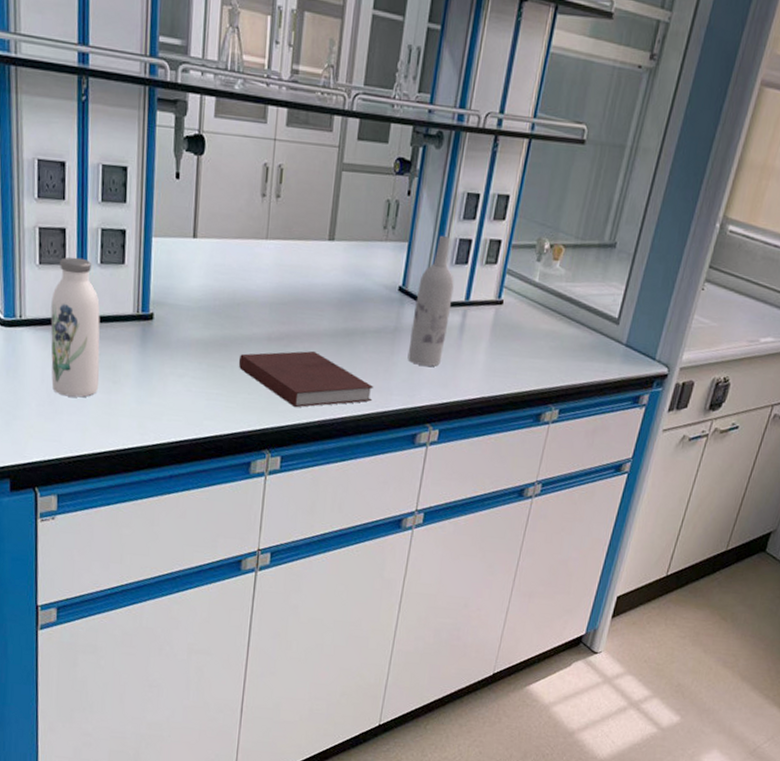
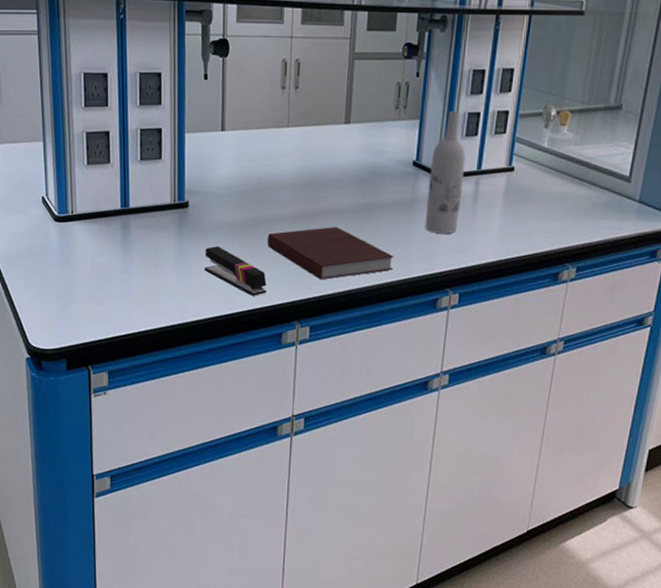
water bottle: present [50,257,100,398] -> none [98,156,143,282]
stapler: none [168,364,236,421] -> present [204,246,267,296]

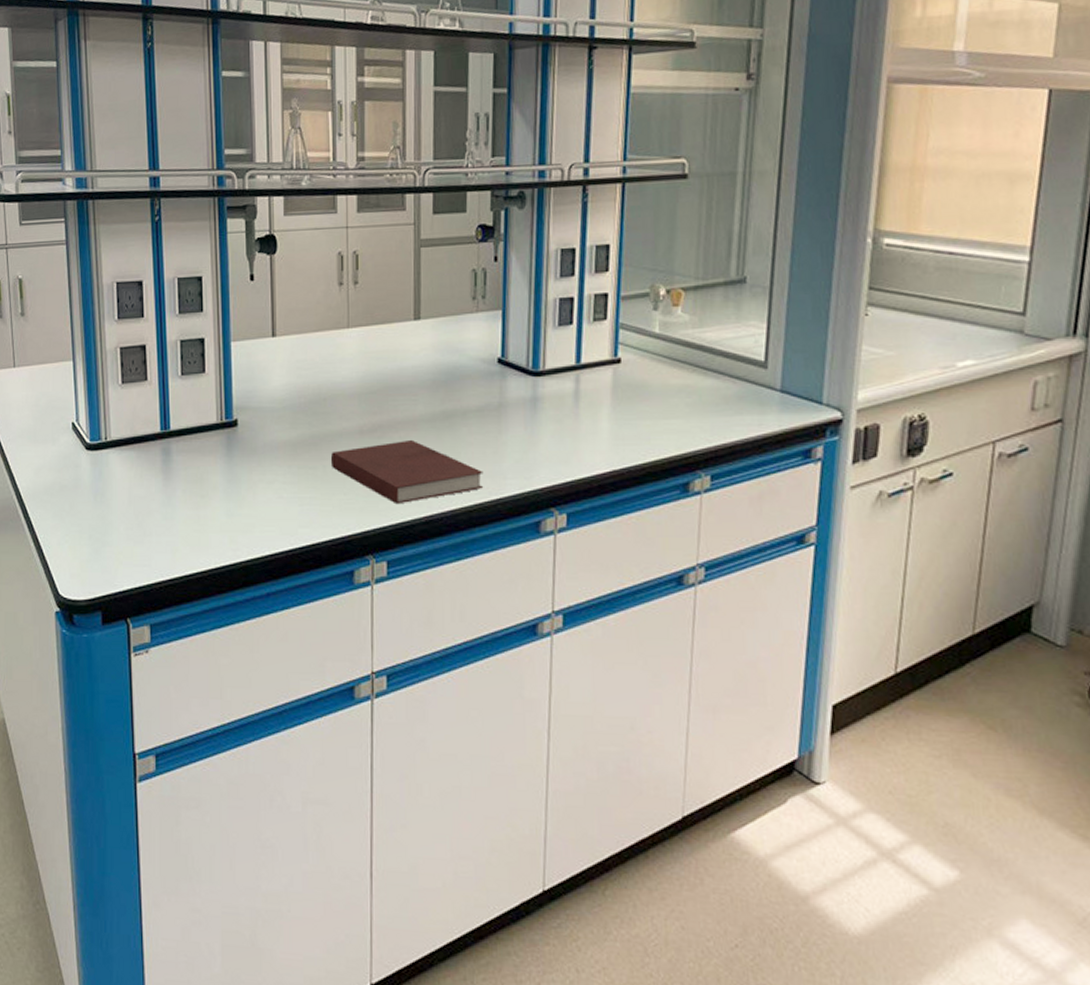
stapler: present [204,246,267,296] -> none [258,470,333,527]
wine bottle: present [425,110,466,234] -> none [517,297,561,442]

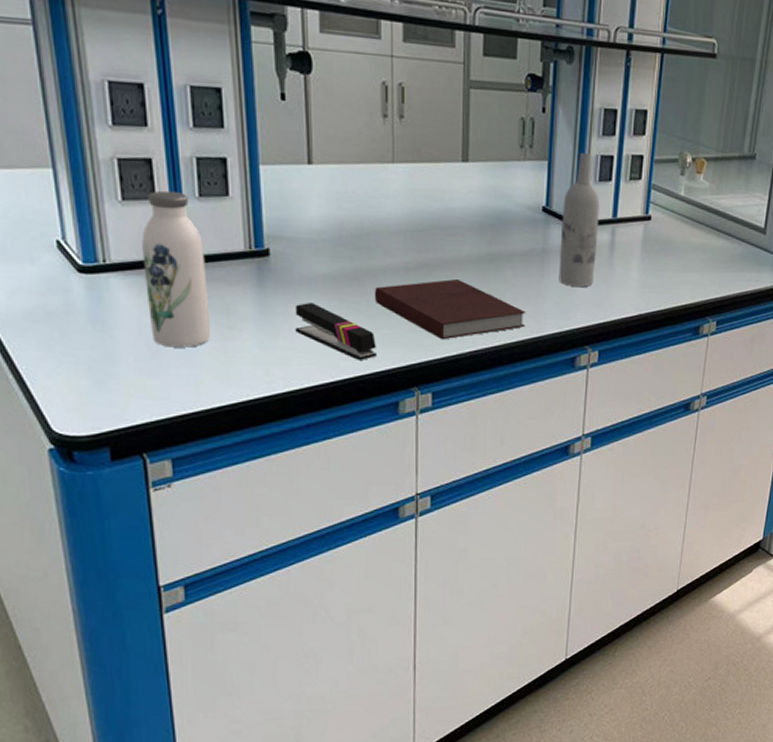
water bottle: none [135,372,187,516] -> present [142,190,211,348]
stapler: none [258,470,333,527] -> present [295,303,377,360]
wine bottle: none [517,297,561,442] -> present [558,152,600,287]

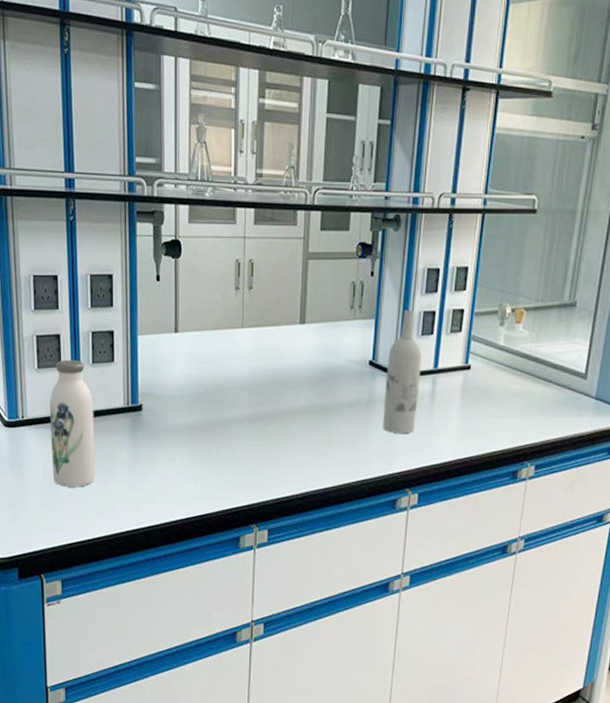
stapler: present [295,303,377,360] -> none [159,450,223,500]
notebook: present [374,278,526,340] -> none [223,427,352,482]

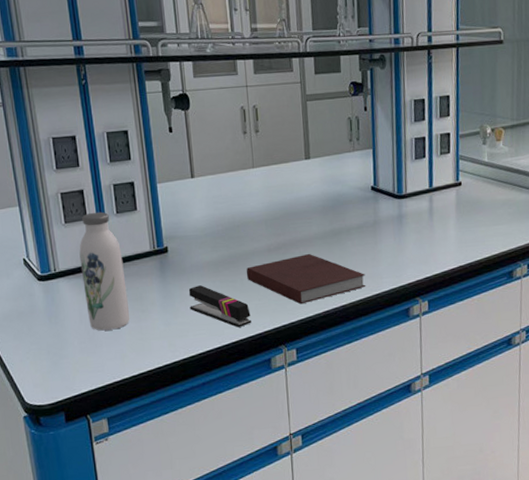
stapler: none [159,450,223,500] -> present [188,285,251,328]
notebook: none [223,427,352,482] -> present [246,253,366,305]
wine bottle: present [382,309,422,433] -> none [387,138,419,249]

